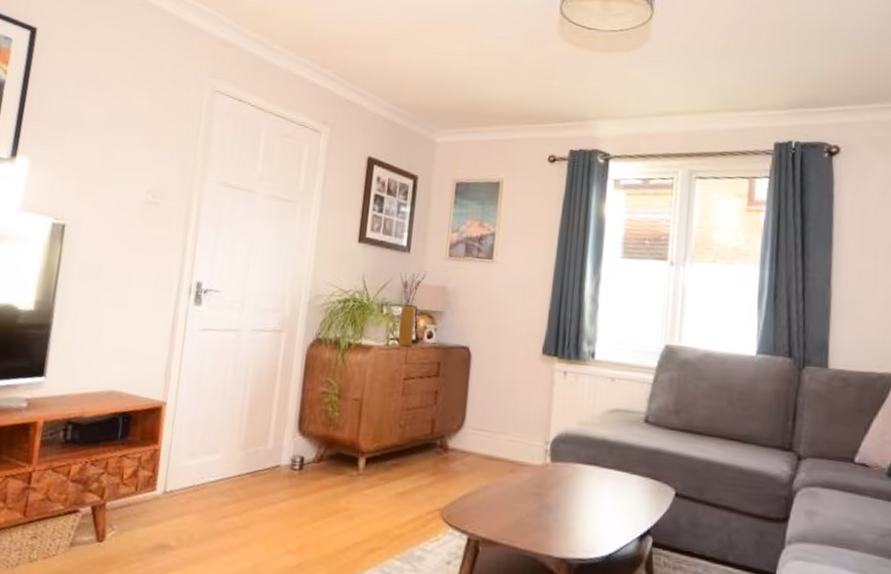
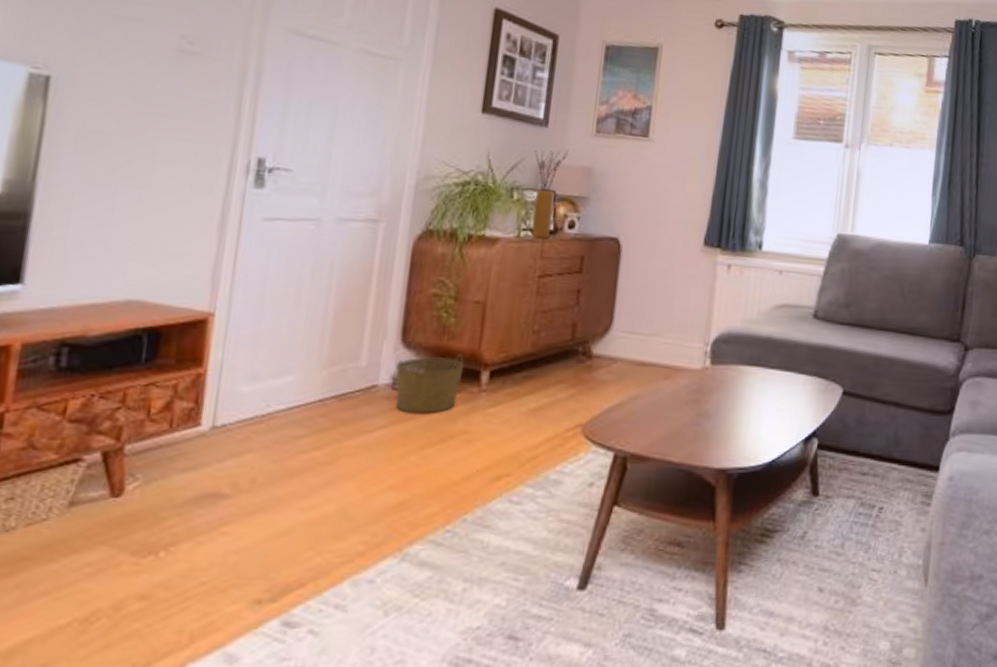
basket: none [293,442,346,492] -> present [395,354,465,414]

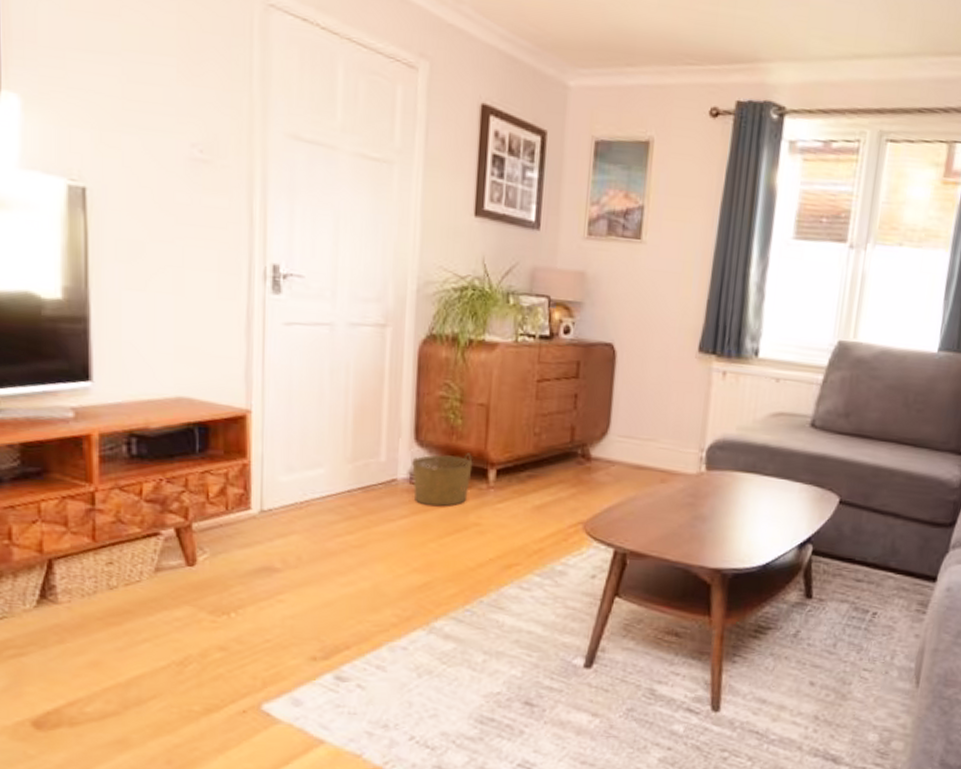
vase: present [531,149,569,240] -> none [527,253,562,345]

